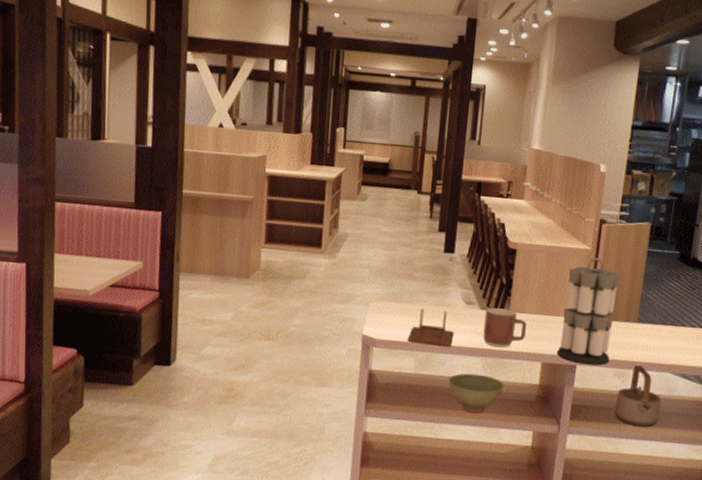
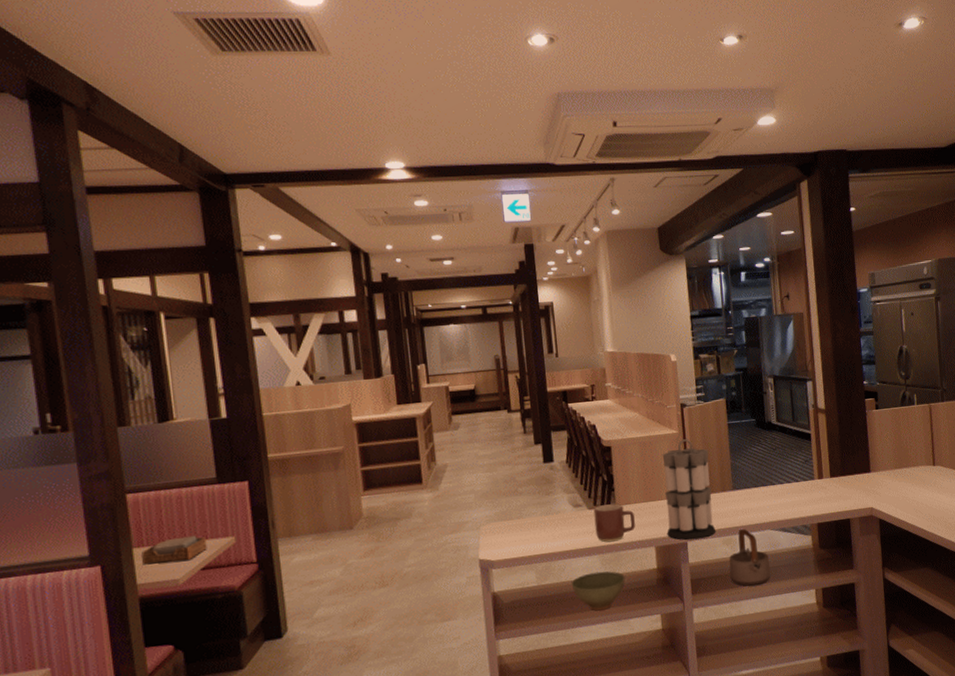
napkin holder: none [61,251,118,275] -> present [141,535,207,565]
napkin holder: present [407,308,454,347] -> none [524,519,569,556]

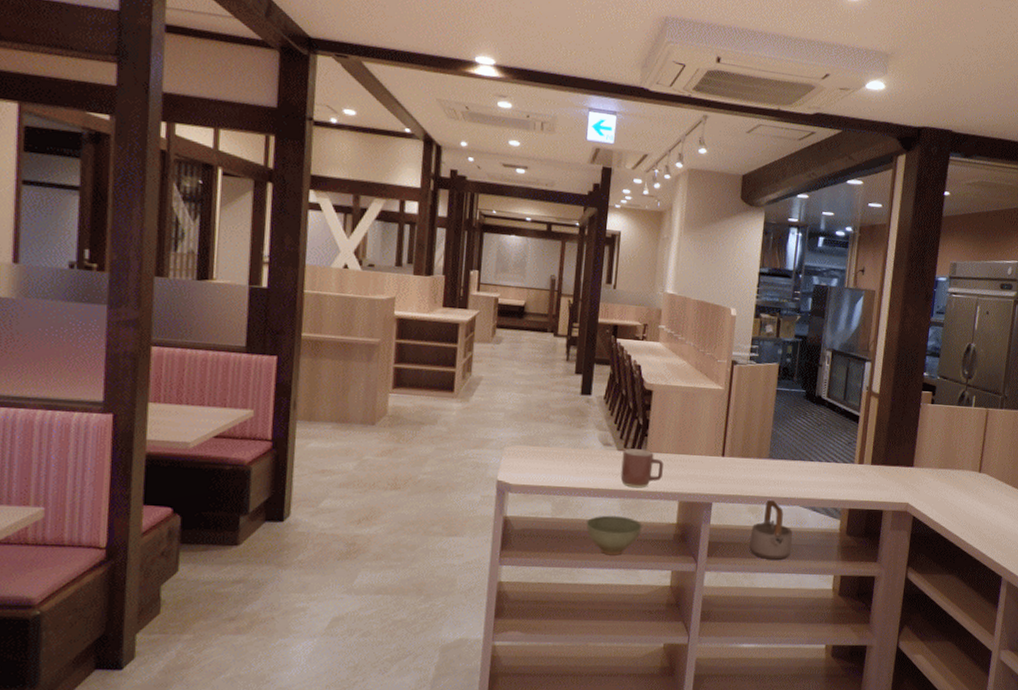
napkin holder: present [141,535,207,565] -> none [156,400,224,425]
spice rack: present [662,439,716,540] -> none [693,397,752,502]

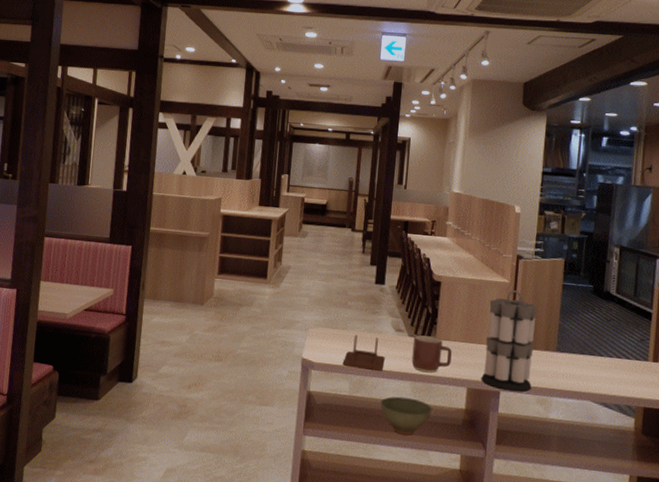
napkin holder: none [544,451,592,489] -> present [342,334,385,371]
spice rack: none [693,397,752,502] -> present [481,290,538,392]
teapot: present [749,500,793,561] -> none [538,393,584,454]

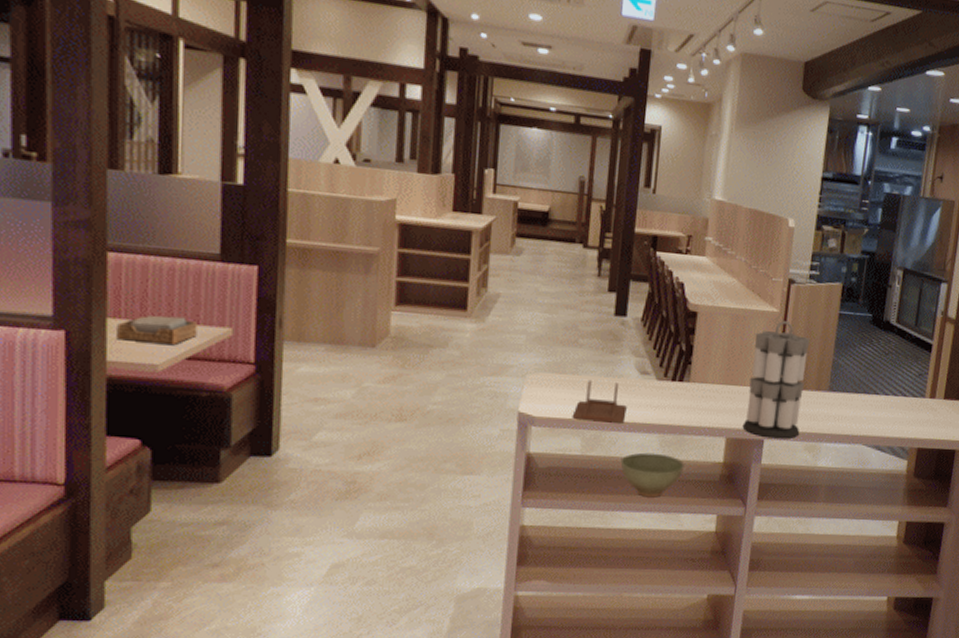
napkin holder: none [45,280,93,300] -> present [117,315,197,345]
mug: present [411,335,452,373] -> none [660,378,709,423]

